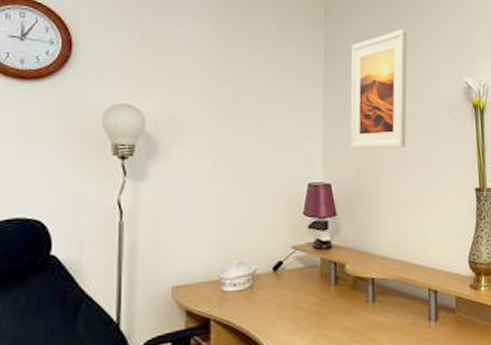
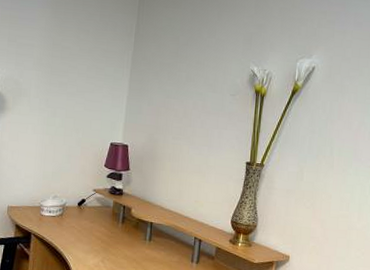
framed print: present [350,28,408,149] -> none [146,20,207,122]

